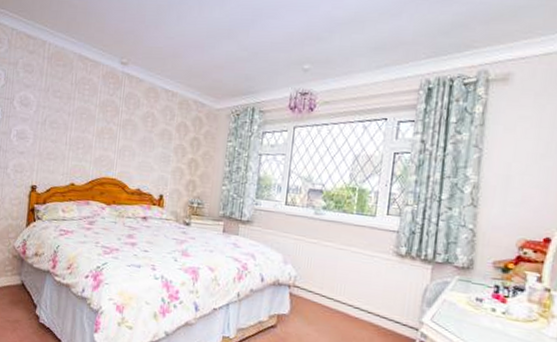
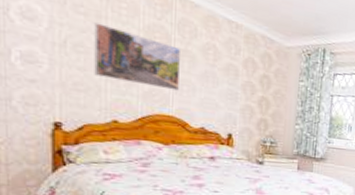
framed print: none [62,103,125,156] -> present [94,22,180,91]

